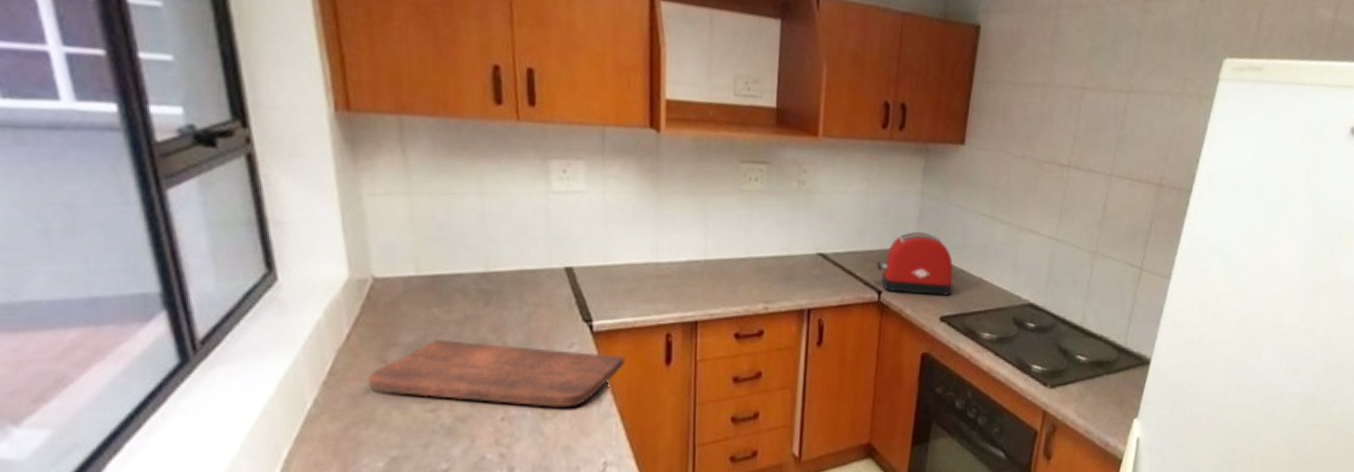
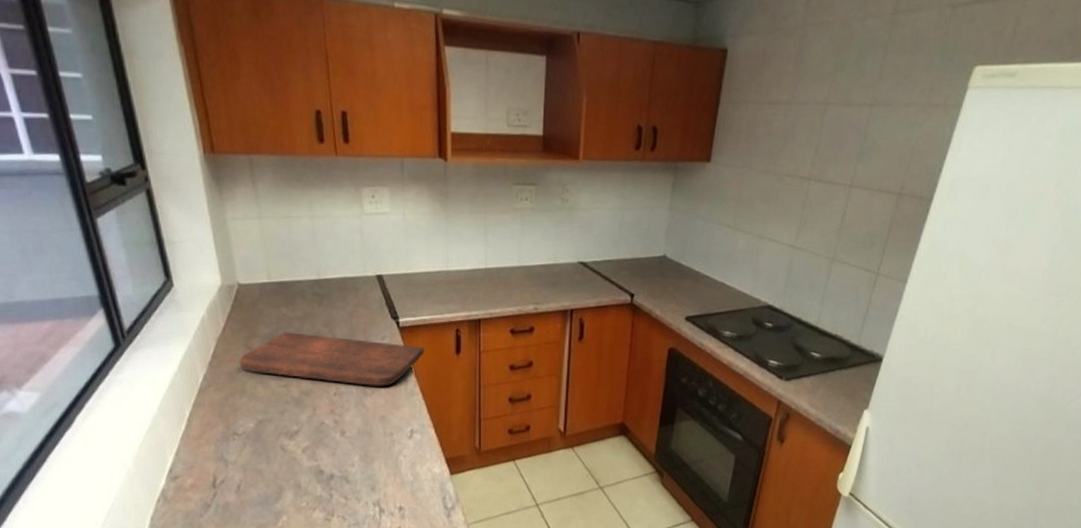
toaster: present [877,231,953,296] -> none [630,241,698,298]

